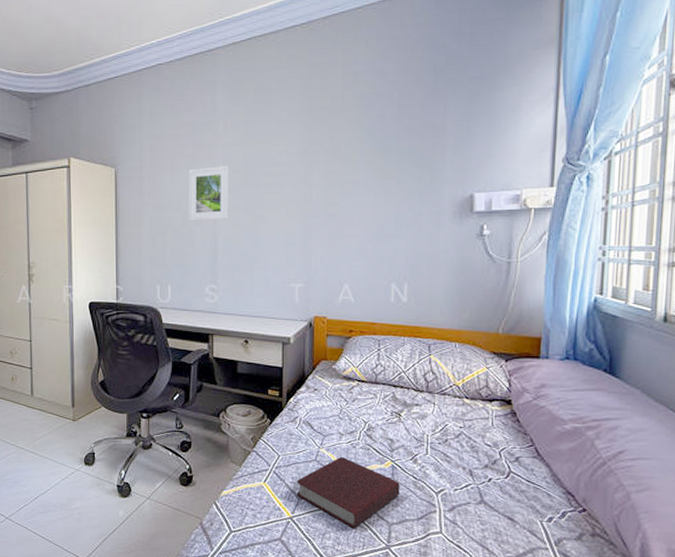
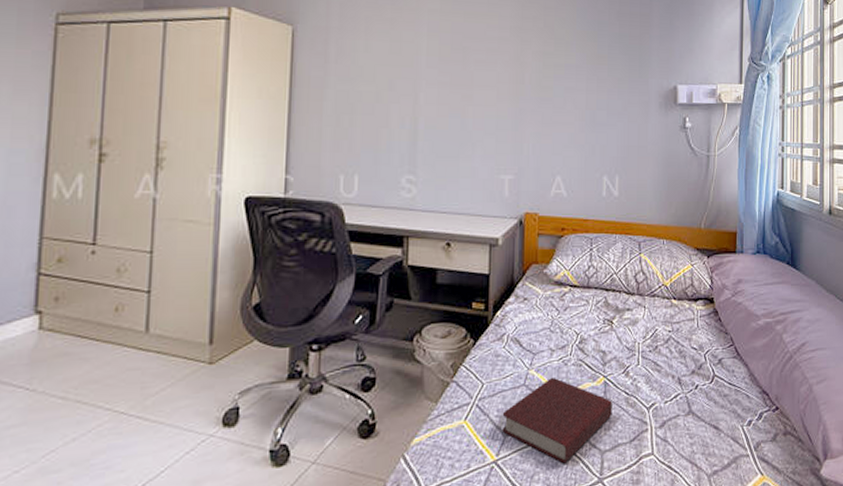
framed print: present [189,166,229,221] -> none [385,34,434,98]

